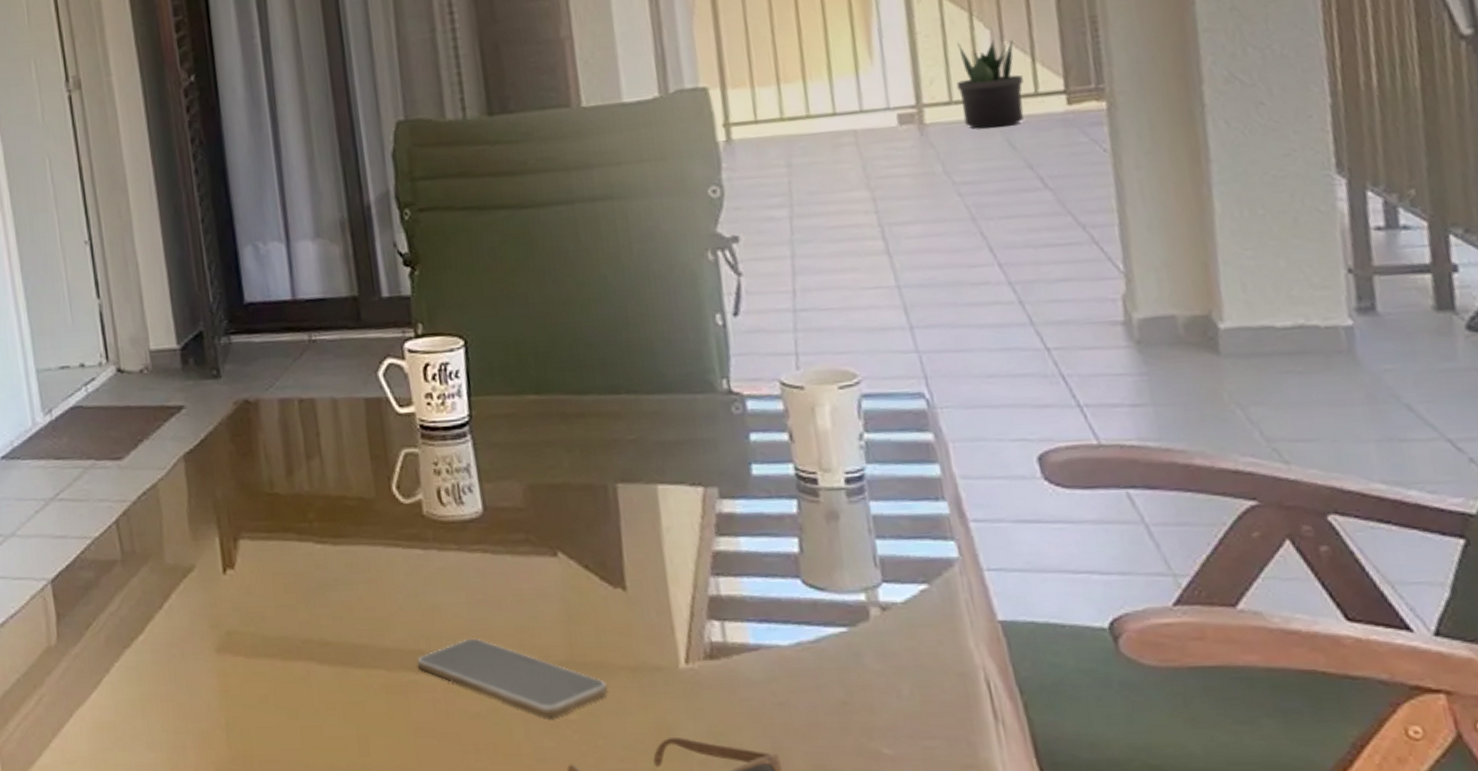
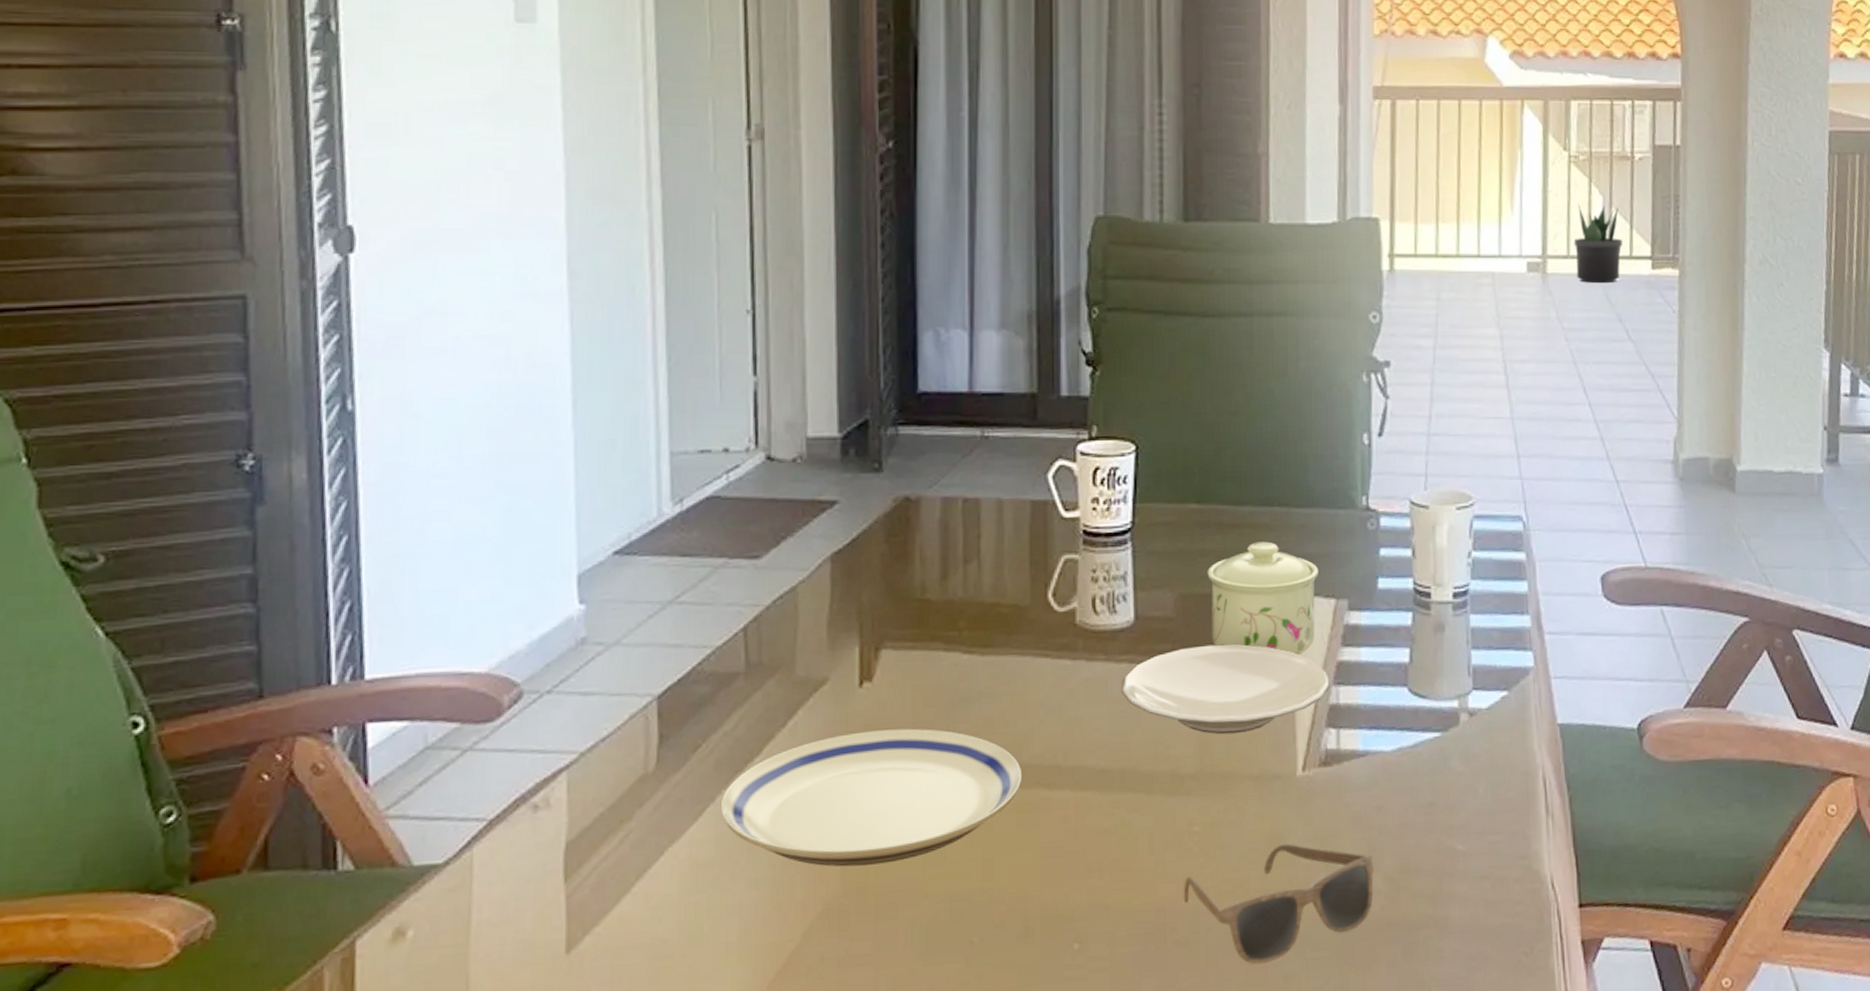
plate: none [114,612,388,736] -> present [720,728,1023,867]
mobile phone: present [416,638,608,718] -> none [1051,751,1231,831]
saucer: none [476,534,709,624] -> present [1120,644,1331,734]
sugar bowl: none [555,429,684,545] -> present [1207,541,1319,655]

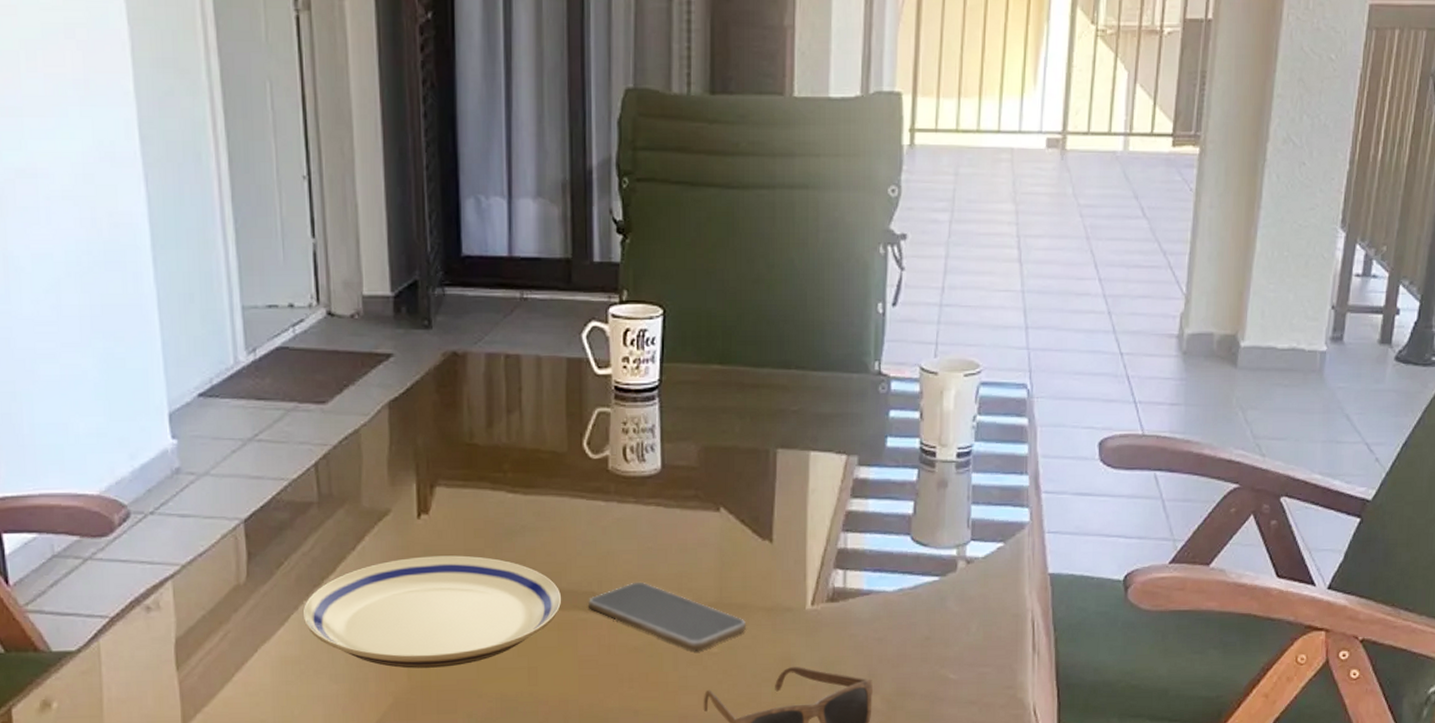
mobile phone: none [1051,751,1231,831] -> present [587,582,747,651]
saucer: present [1120,644,1331,734] -> none [648,492,840,571]
sugar bowl: present [1207,541,1319,655] -> none [728,401,832,504]
planter: present [1573,203,1623,282] -> none [1095,78,1144,159]

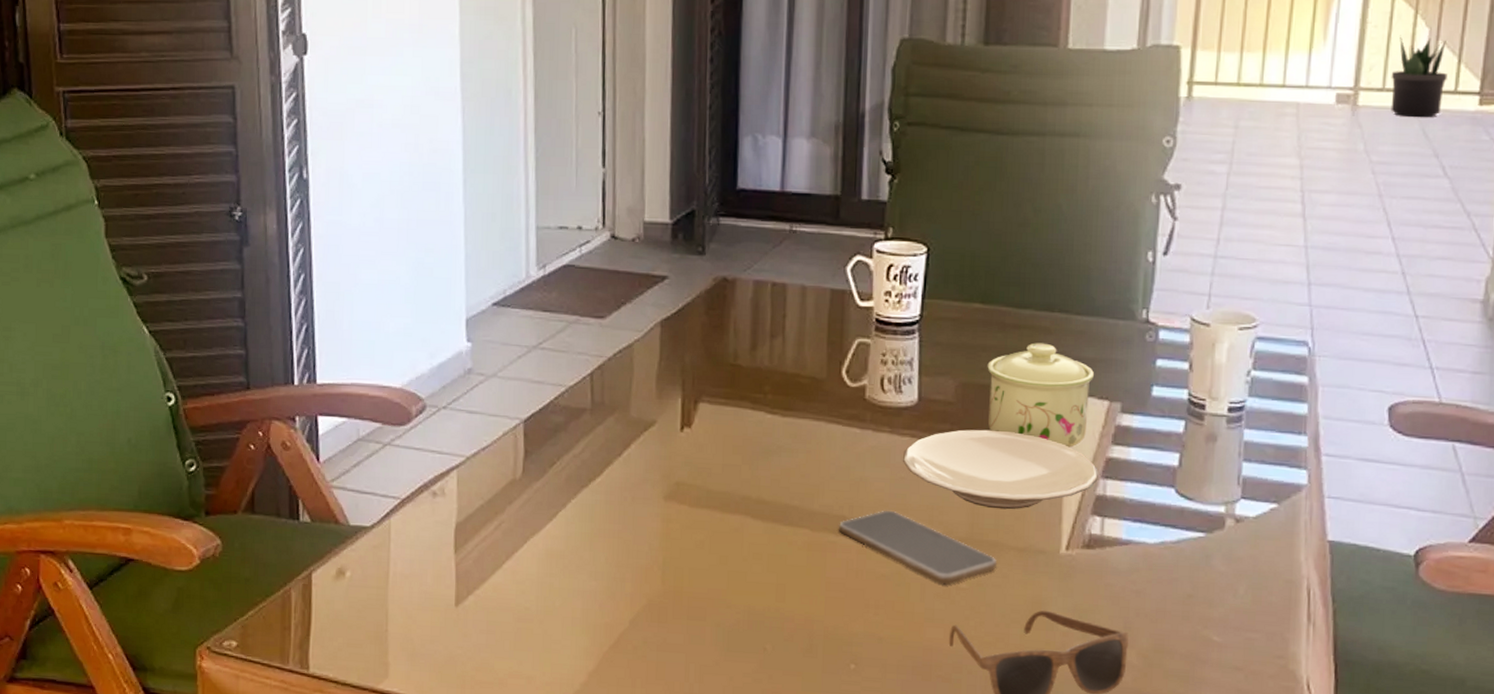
plate: present [302,555,562,669] -> none [569,467,813,575]
saucer: none [648,492,840,571] -> present [902,429,1099,510]
sugar bowl: none [728,401,832,504] -> present [987,342,1095,448]
planter: none [1095,78,1144,159] -> present [1391,35,1447,117]

